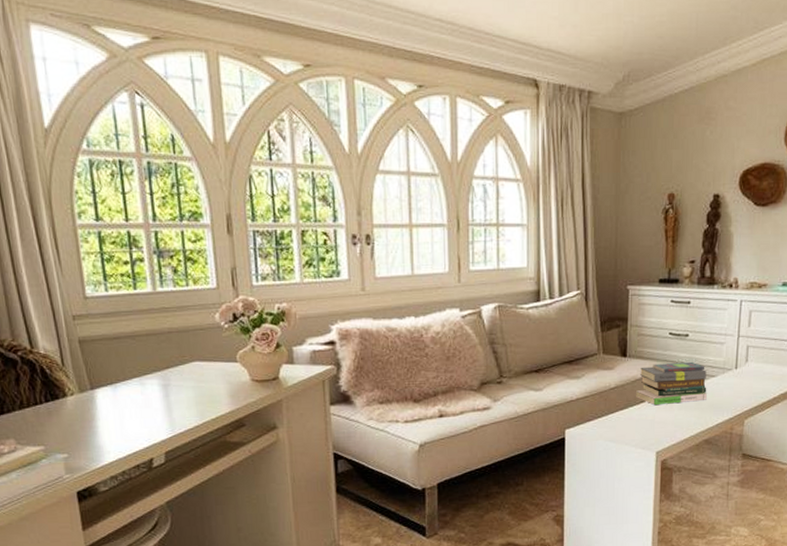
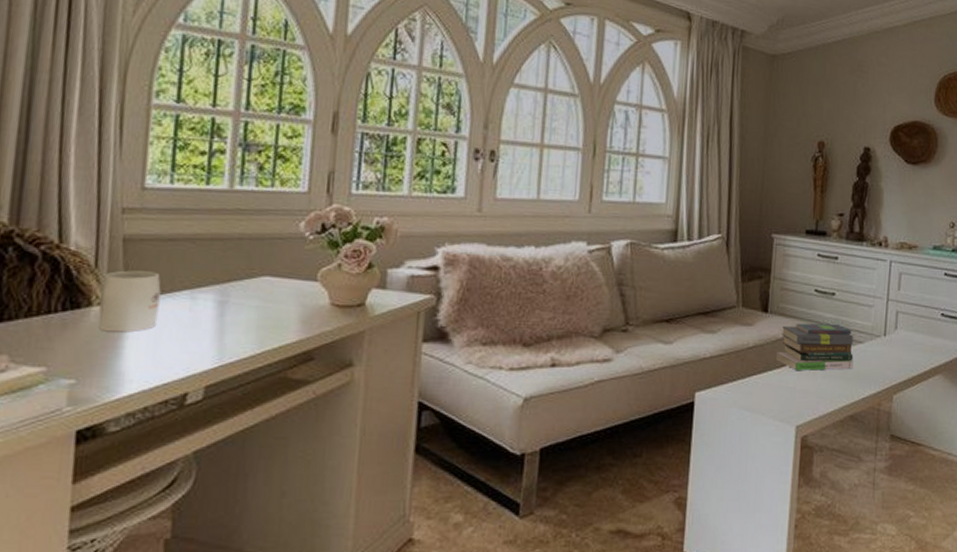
mug: none [70,365,119,416] -> present [98,270,161,333]

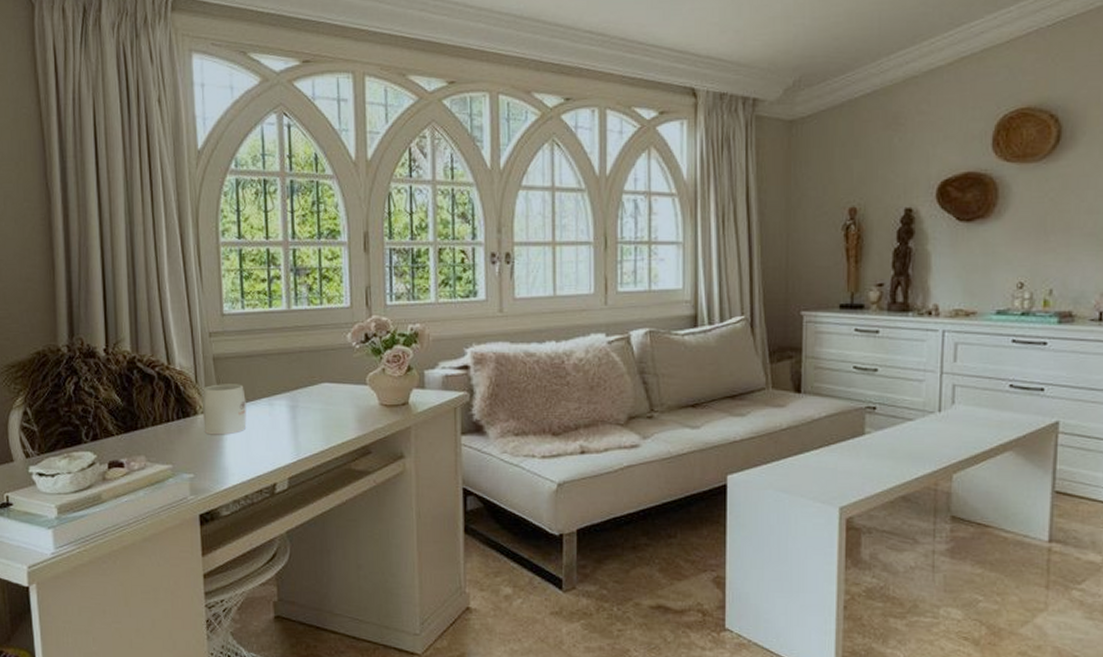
books: present [776,323,854,371] -> none [813,401,903,452]

